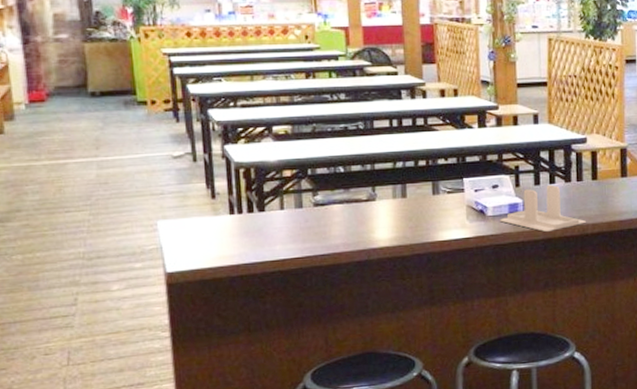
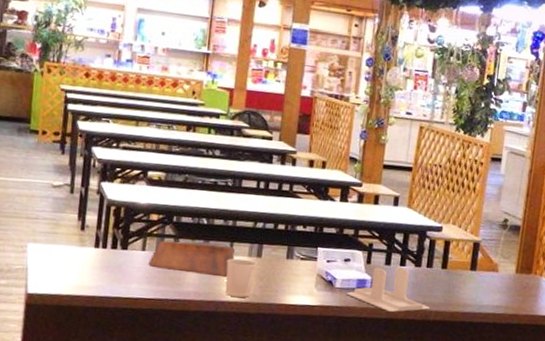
tray: none [289,191,378,226] -> present [148,240,235,278]
cup: none [371,202,403,242] -> present [225,258,256,298]

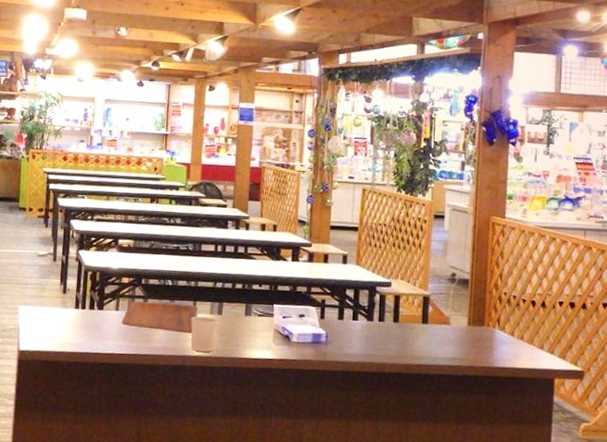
napkin holder: present [347,266,430,313] -> none [303,320,384,365]

